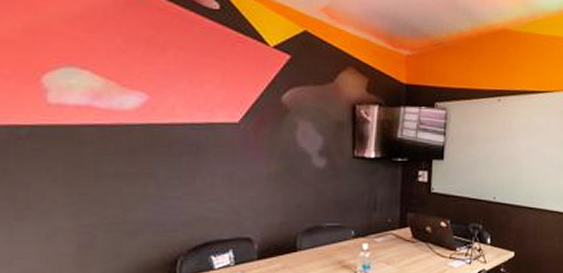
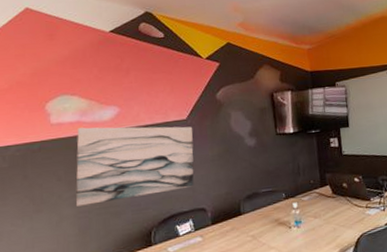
wall art: none [75,115,246,218] -> present [75,126,194,207]

